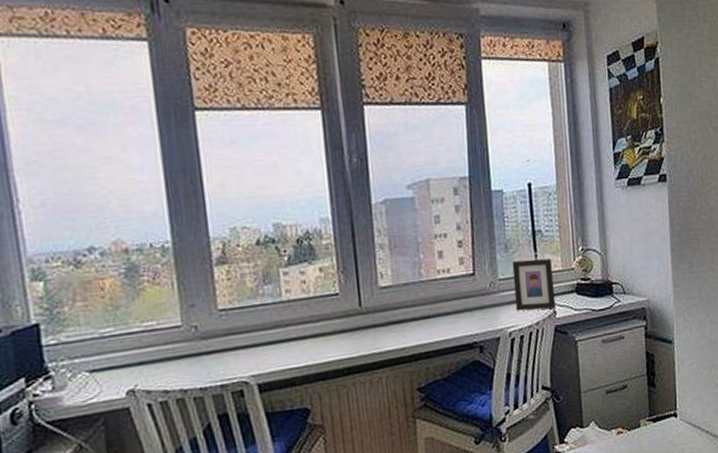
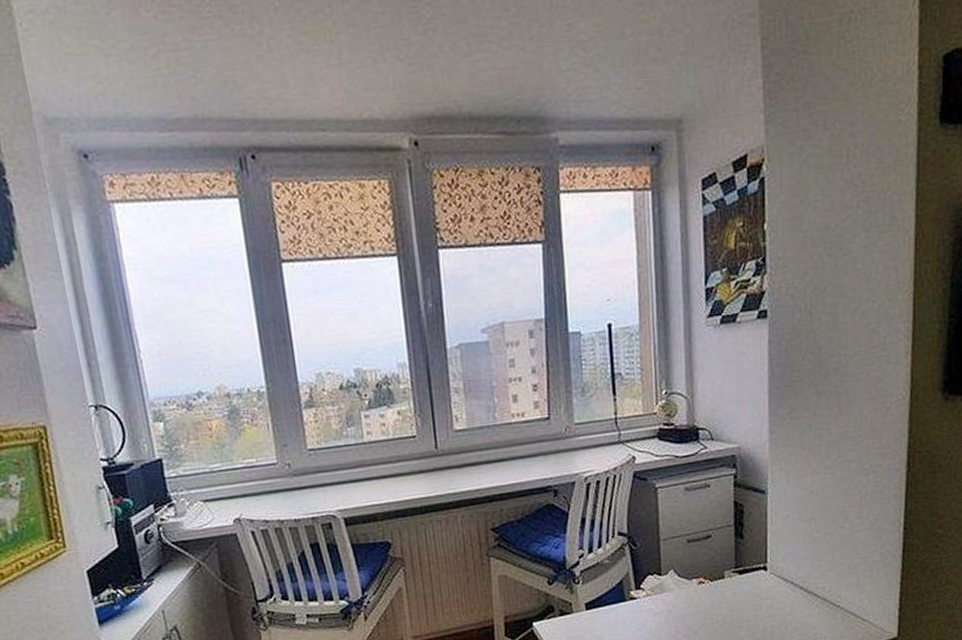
picture frame: present [512,258,556,311] -> none [589,402,635,456]

